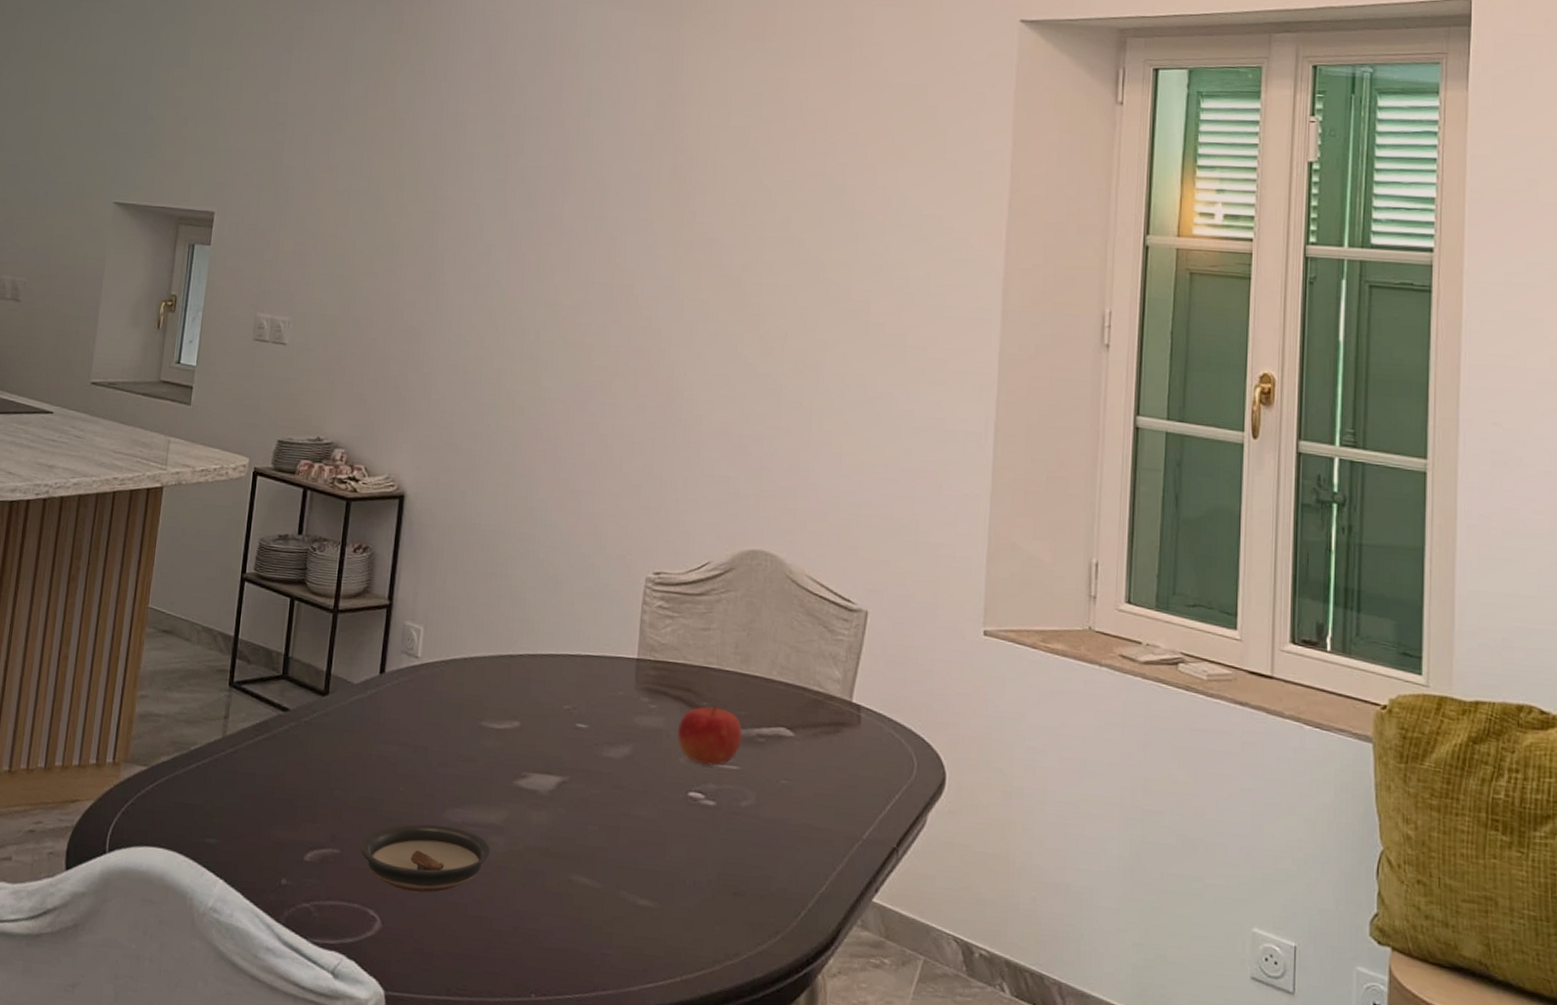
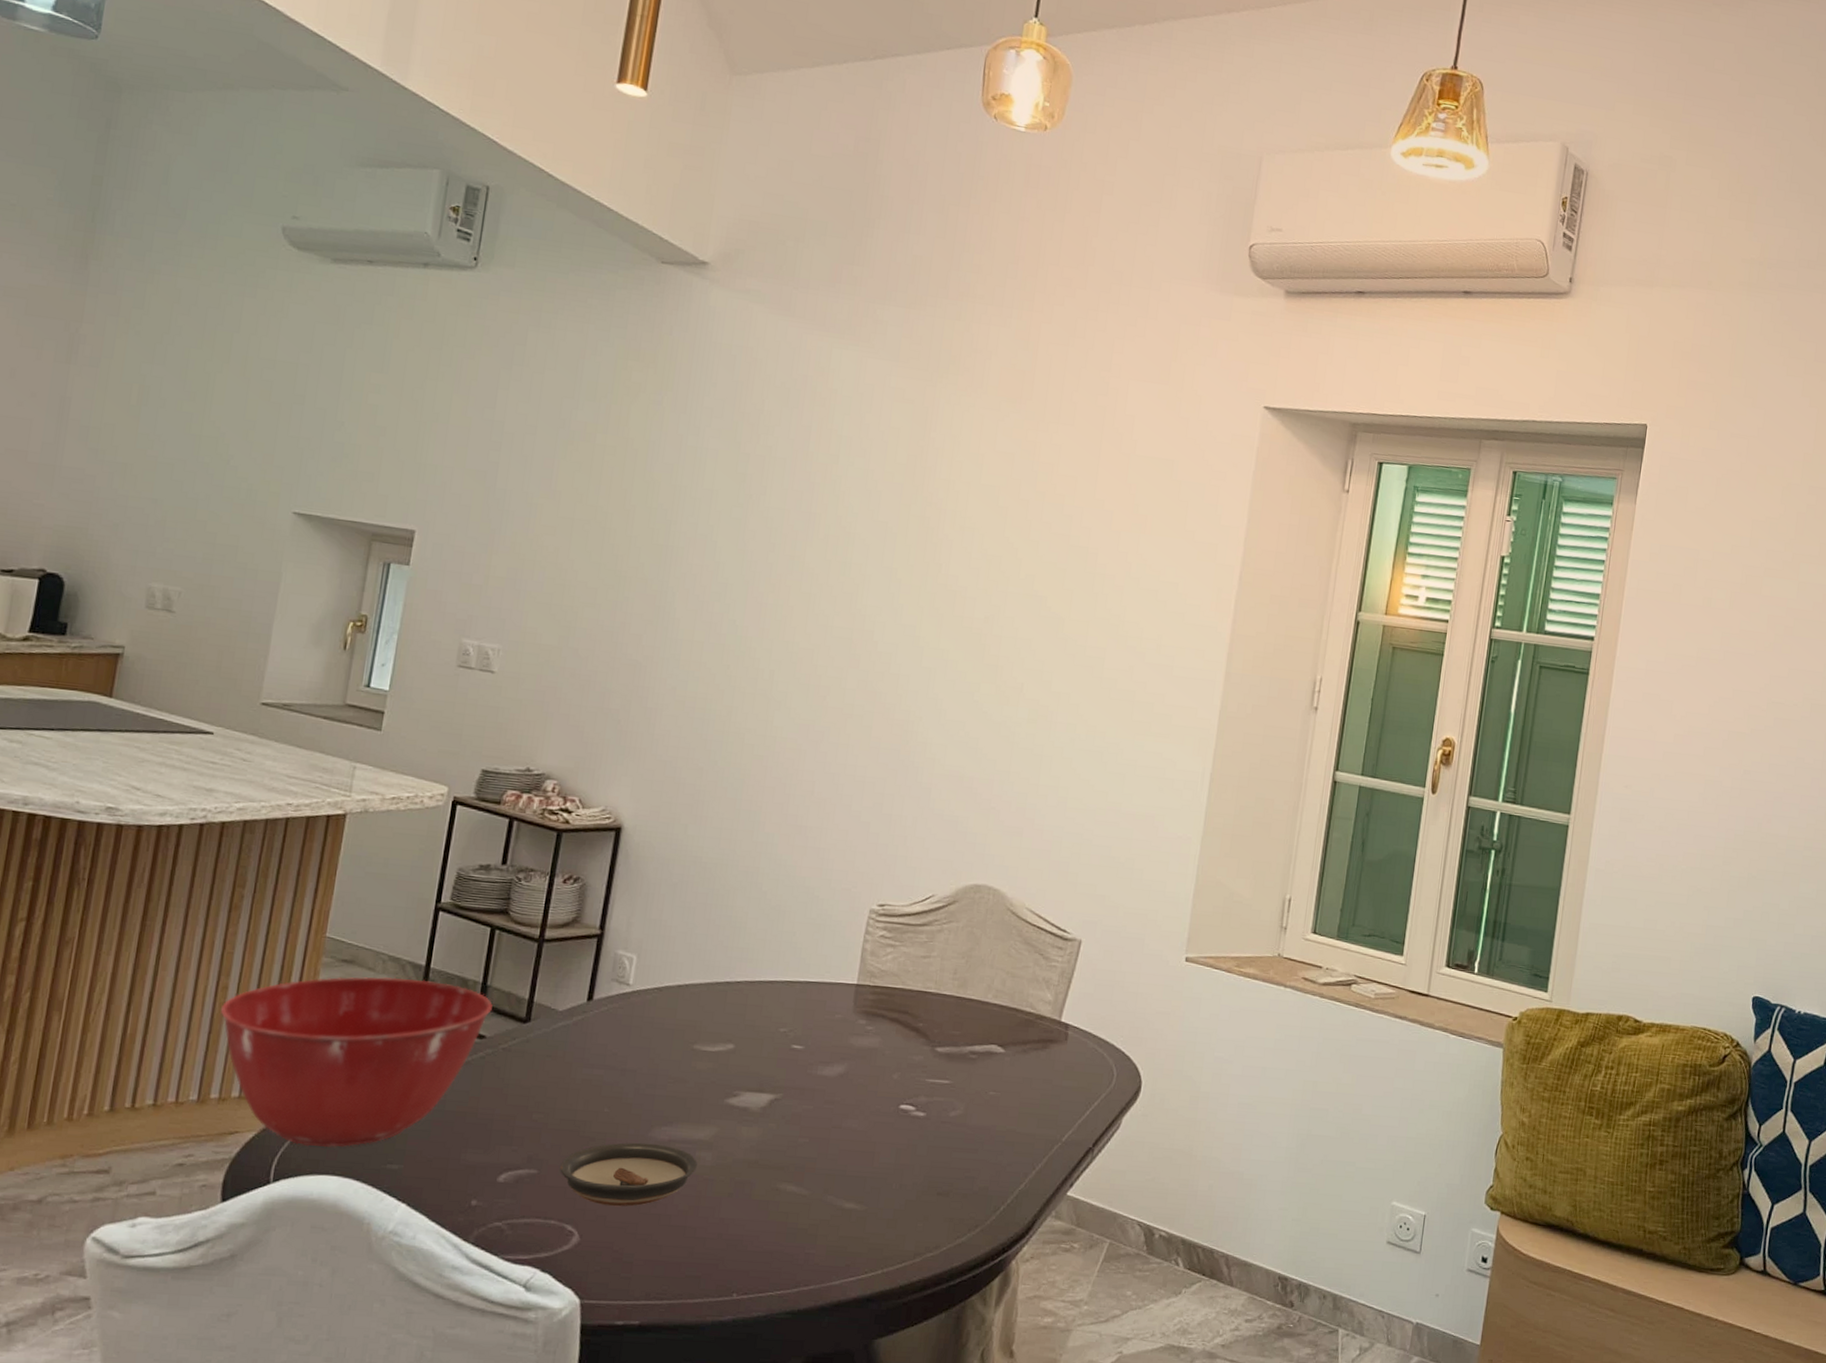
mixing bowl: none [62,647,294,819] -> present [220,976,493,1147]
fruit: present [678,705,742,766] -> none [892,1026,956,1081]

